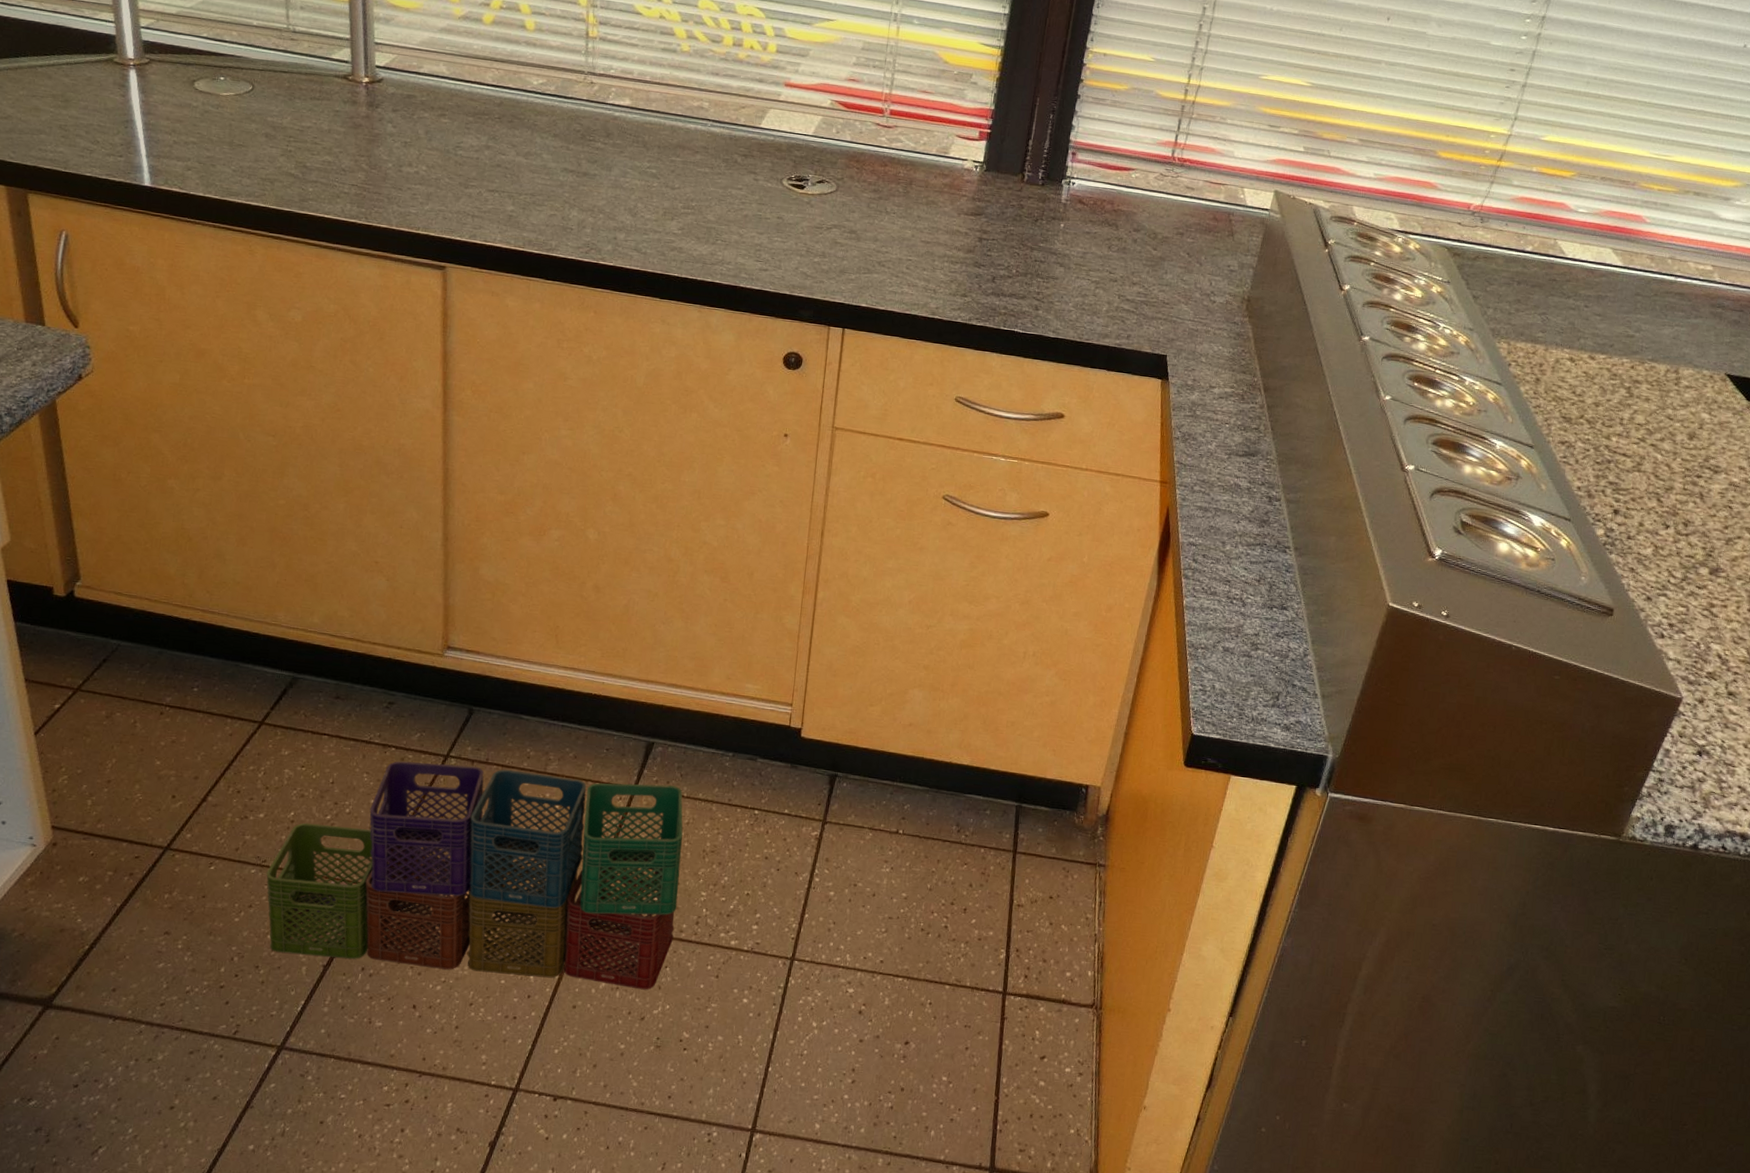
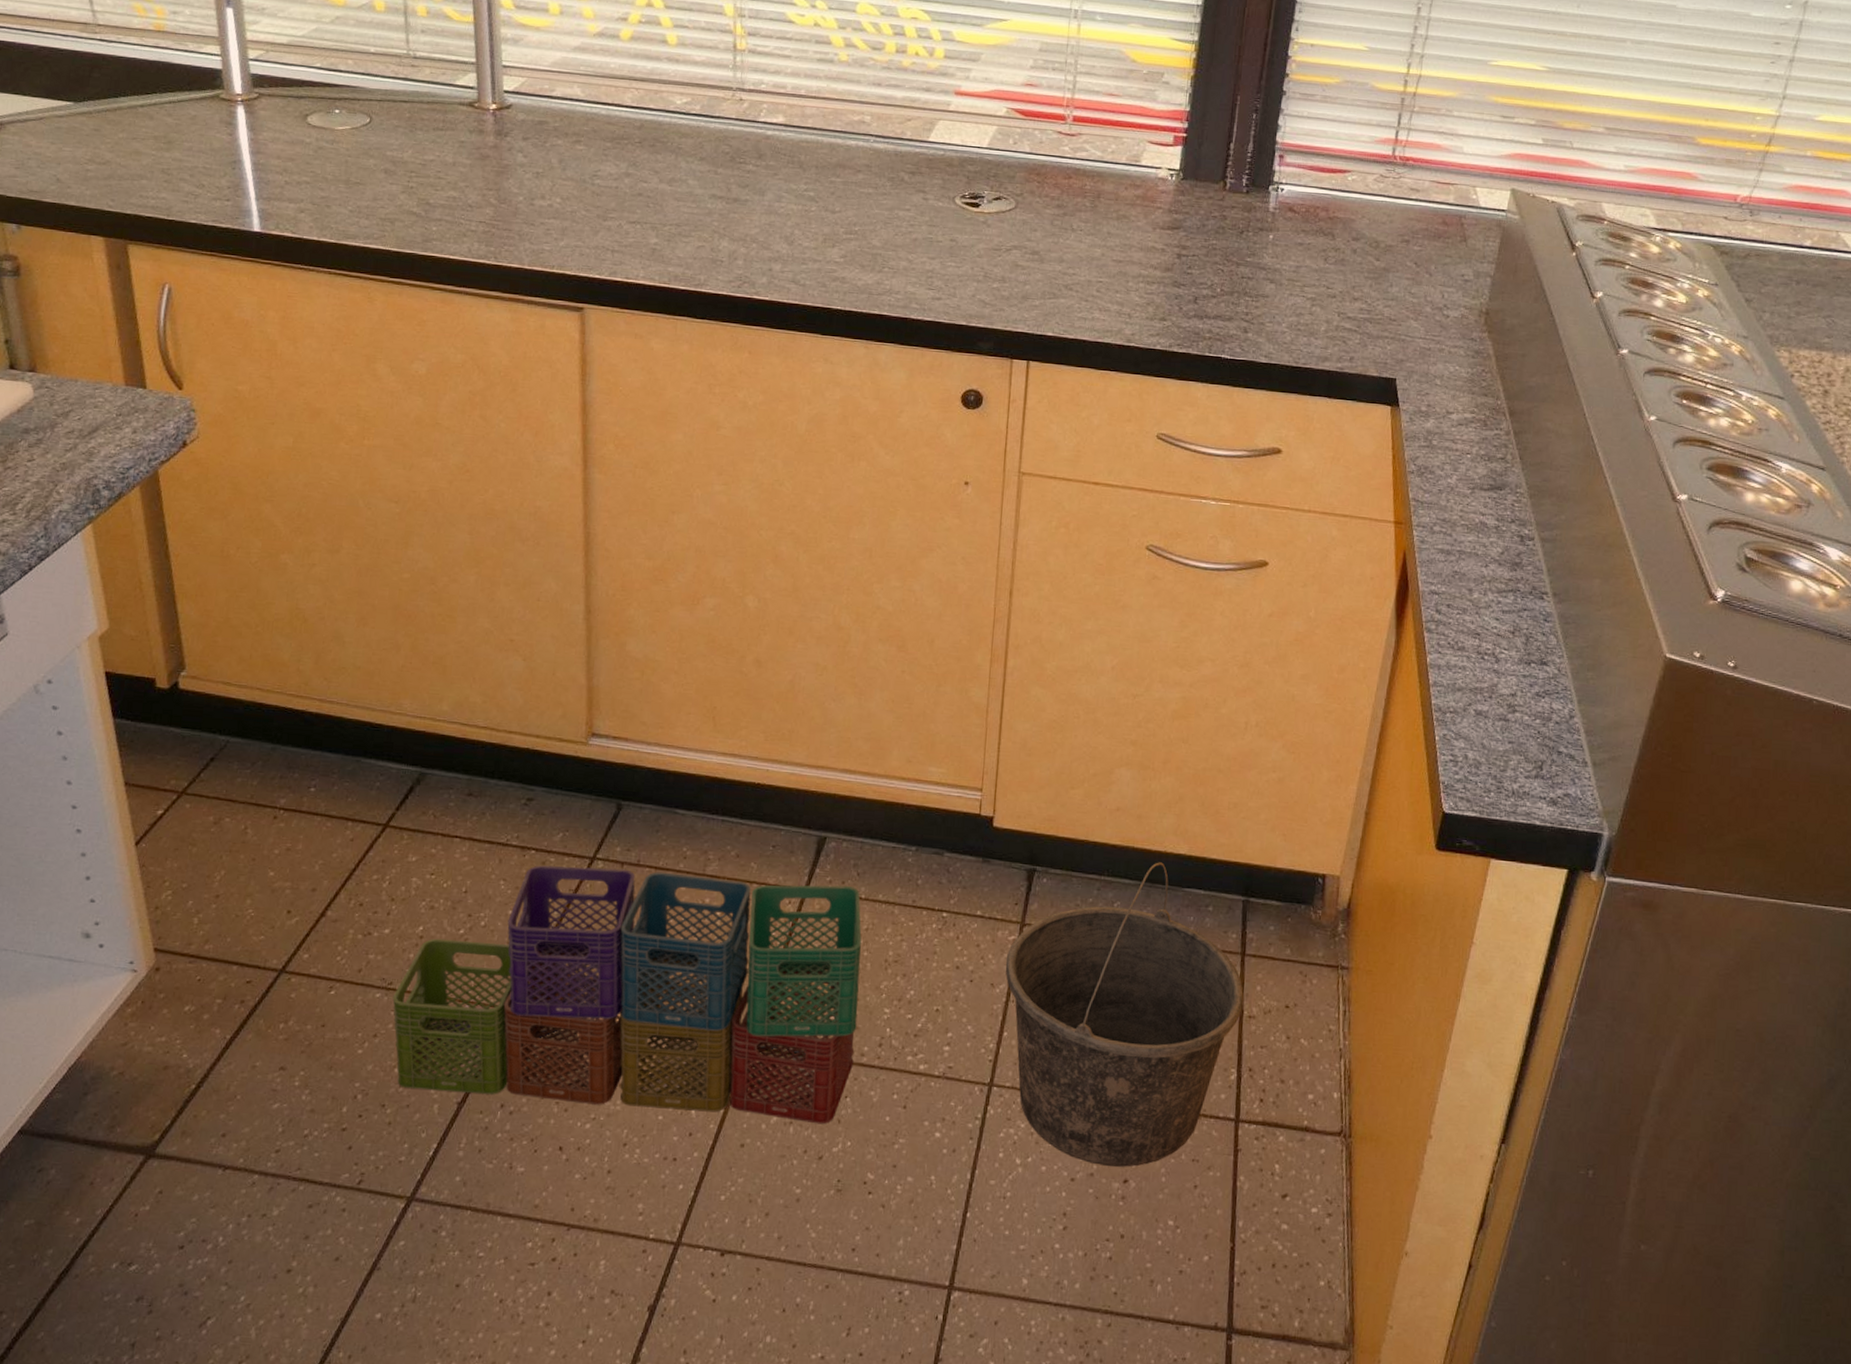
bucket: none [807,771,1014,1031] -> present [1005,862,1244,1167]

